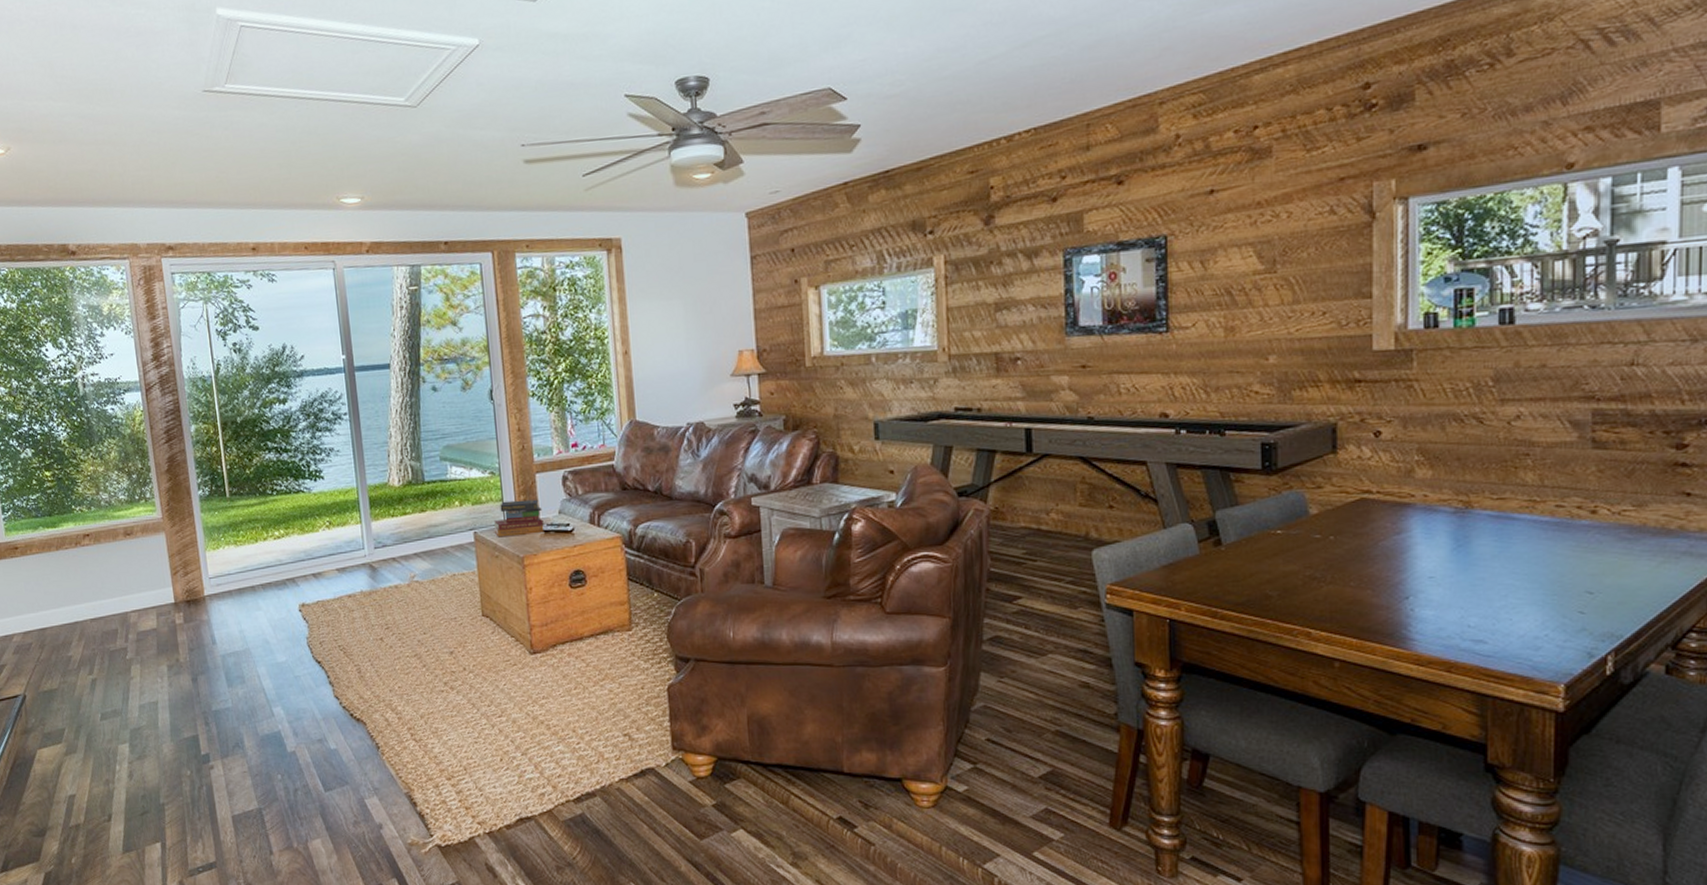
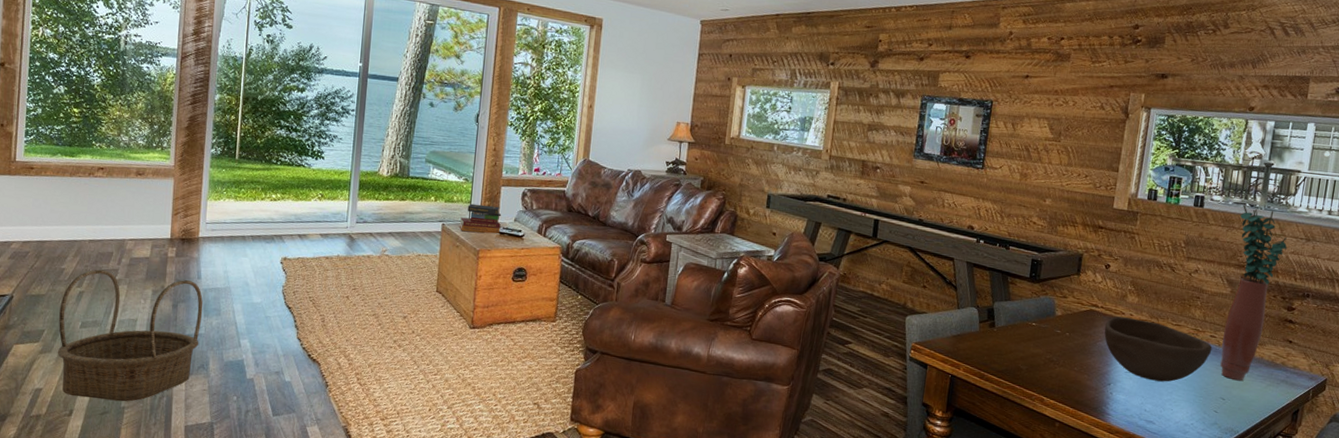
basket: none [75,648,229,799] -> present [57,269,203,402]
bowl: none [1386,500,1561,583] -> present [1104,316,1213,382]
vase: none [1576,307,1662,564] -> present [1220,204,1288,381]

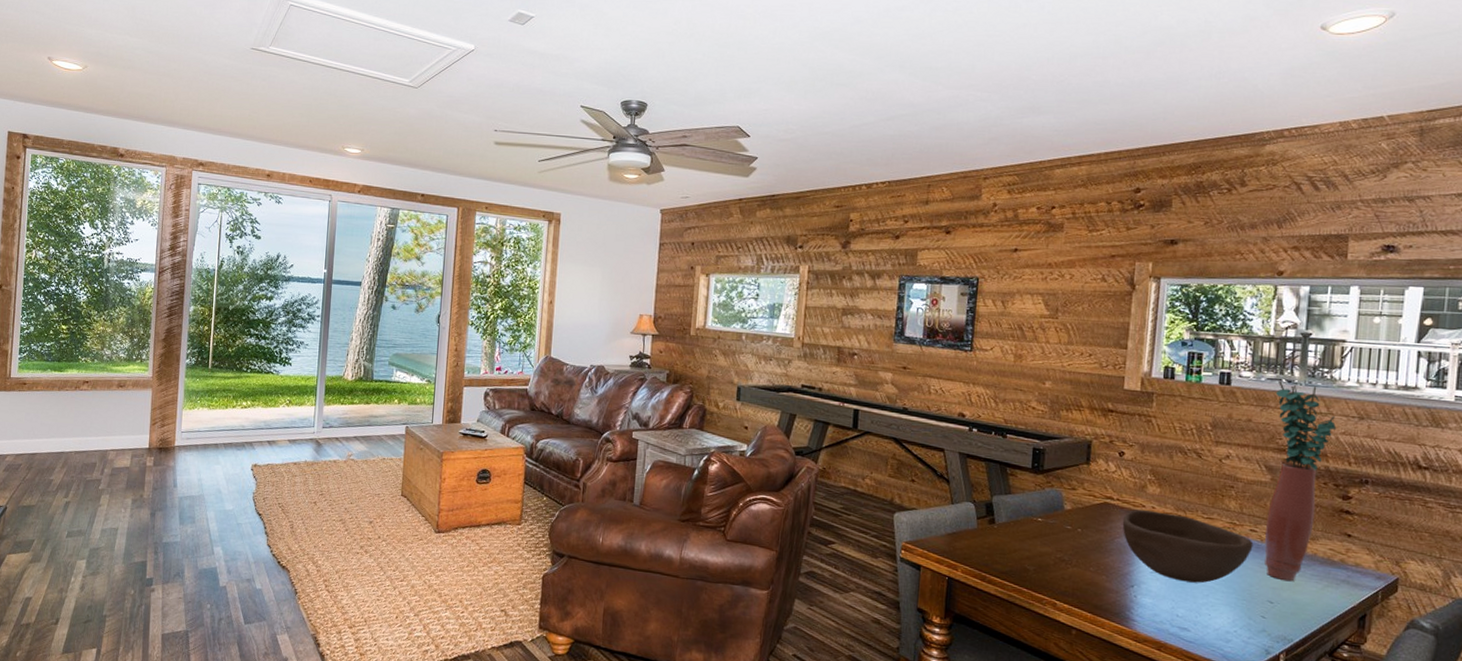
basket: present [57,269,203,402] -> none [45,480,179,610]
books: present [459,203,502,234] -> none [422,405,465,436]

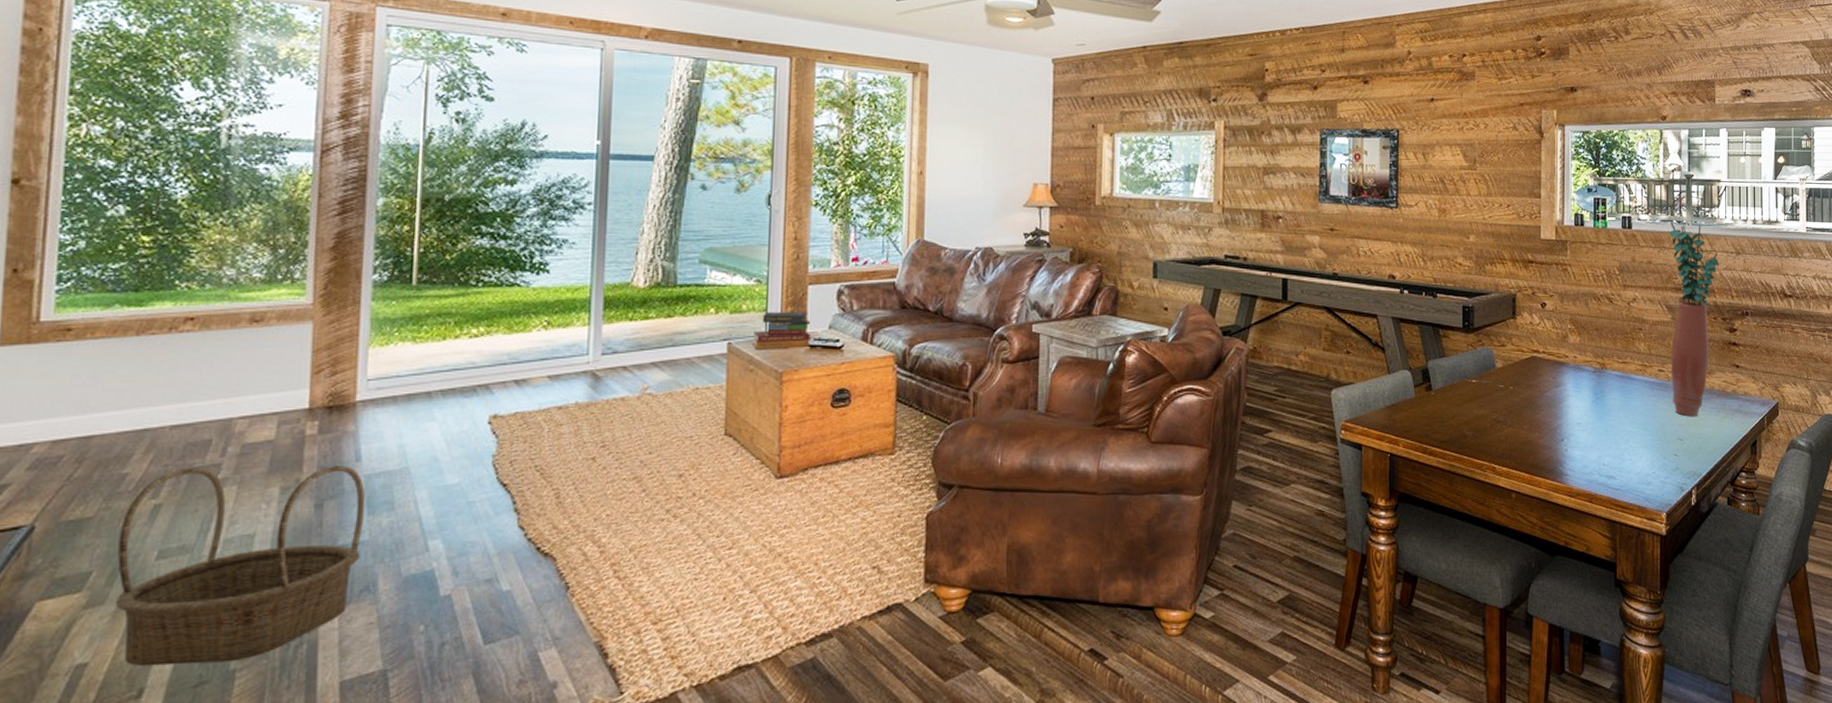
basket: none [45,480,179,610] -> present [115,466,366,667]
books: none [422,405,465,436] -> present [752,311,811,350]
bowl: present [1122,509,1254,583] -> none [1549,361,1662,429]

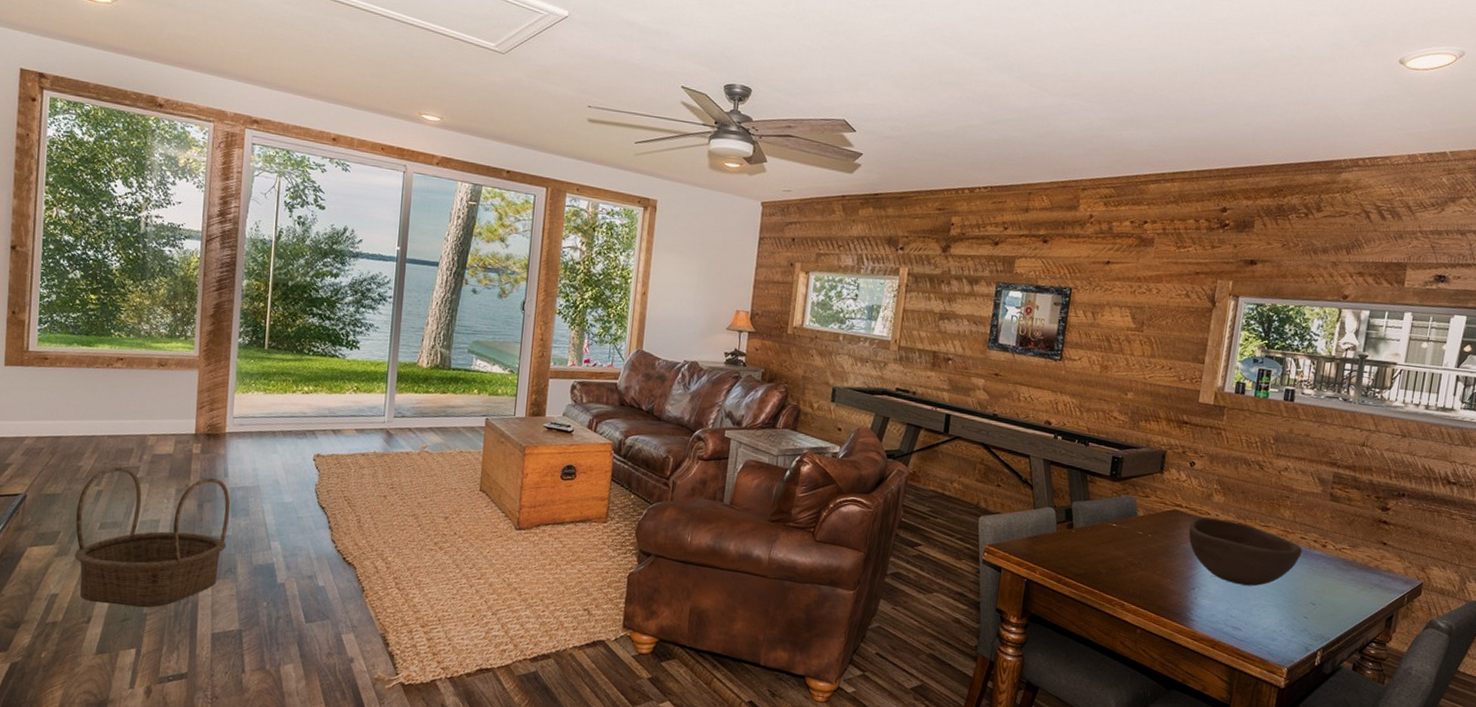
books: present [752,311,811,350] -> none [504,396,550,430]
bowl: none [1549,361,1662,429] -> present [1188,517,1303,586]
vase: present [1670,221,1720,417] -> none [1310,398,1382,585]

